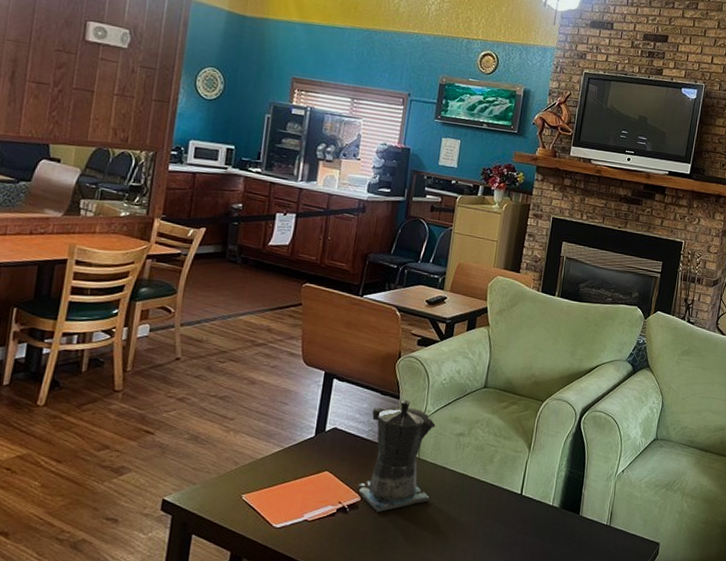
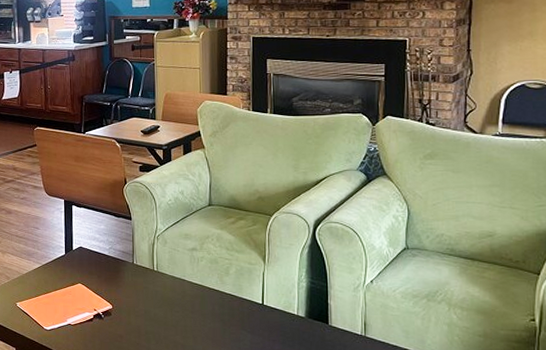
coffee maker: present [358,400,436,512] -> none [108,221,173,319]

